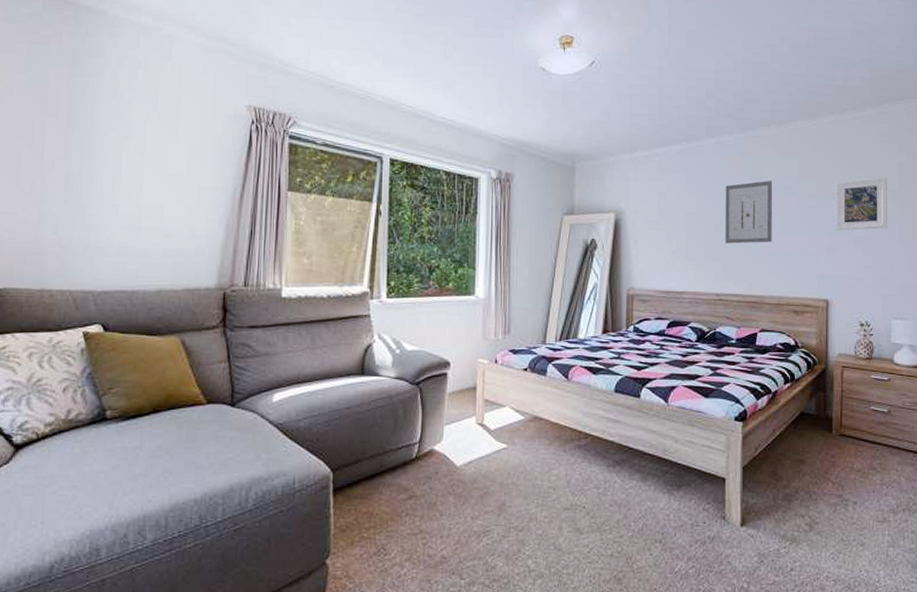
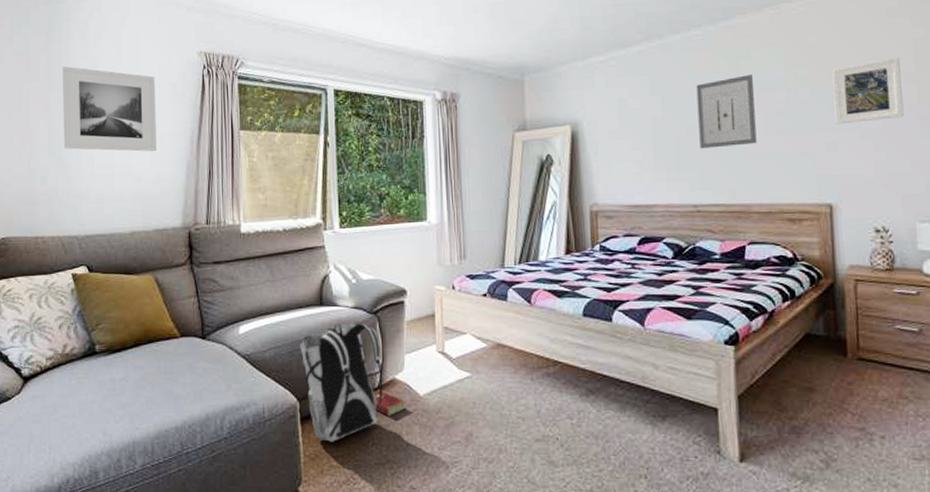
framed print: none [82,104,196,207] -> present [62,65,156,152]
backpack: none [337,393,421,513] -> present [300,323,383,442]
hardcover book: none [410,461,443,487] -> present [373,390,406,417]

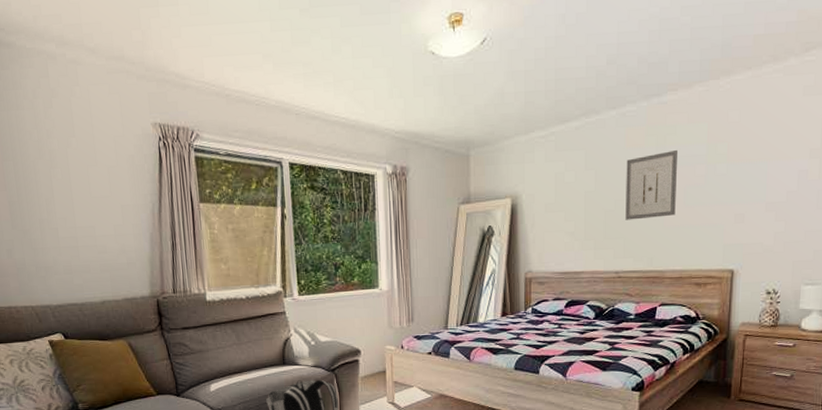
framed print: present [62,65,156,152] -> none [14,136,119,225]
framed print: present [832,57,904,125] -> none [745,134,808,198]

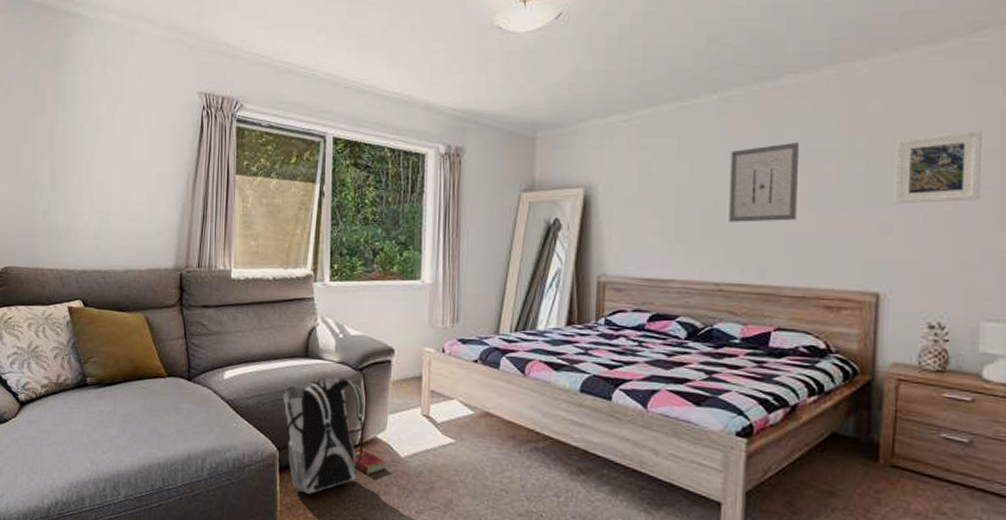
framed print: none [745,134,808,198] -> present [894,130,982,205]

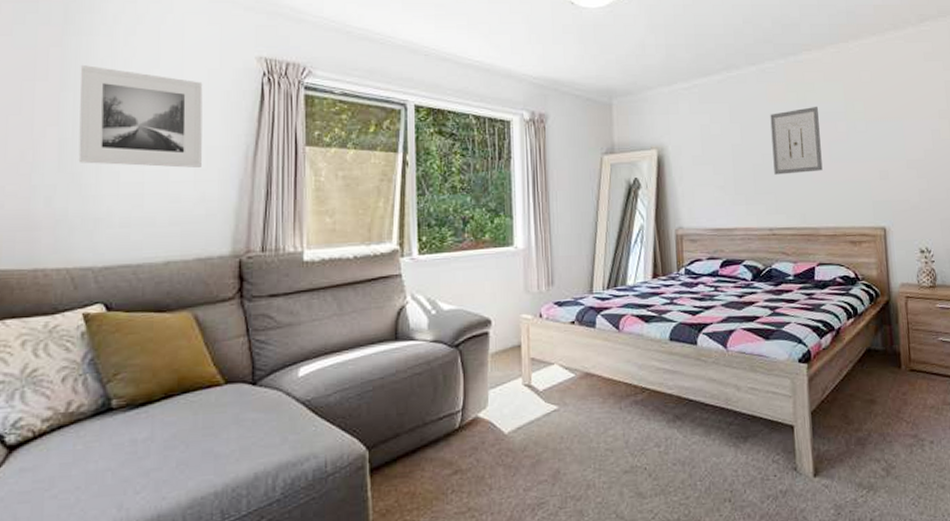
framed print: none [65,100,155,192] -> present [78,64,203,169]
backpack: present [283,377,365,494] -> none [371,358,465,494]
hardcover book: present [353,447,386,475] -> none [453,430,490,459]
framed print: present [894,130,982,205] -> none [882,96,940,155]

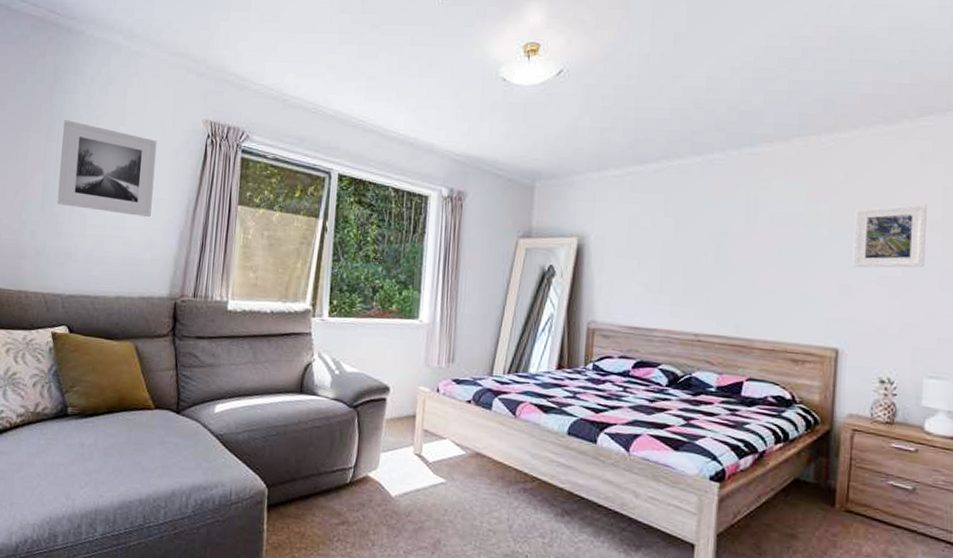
wall art: present [770,106,823,175] -> none [708,205,772,278]
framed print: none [882,96,940,155] -> present [852,204,927,268]

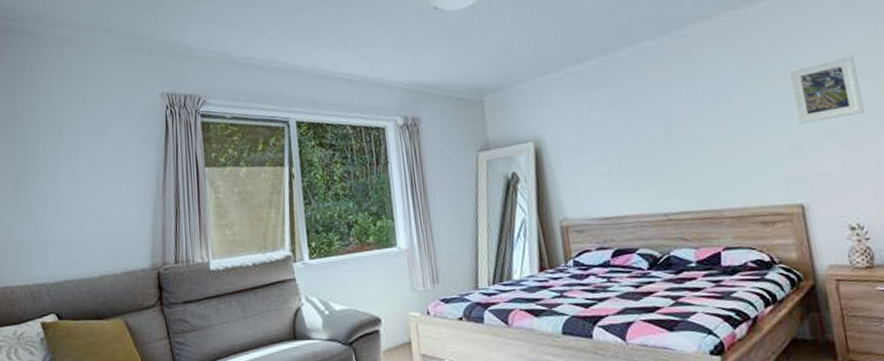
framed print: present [57,119,157,218] -> none [27,114,123,197]

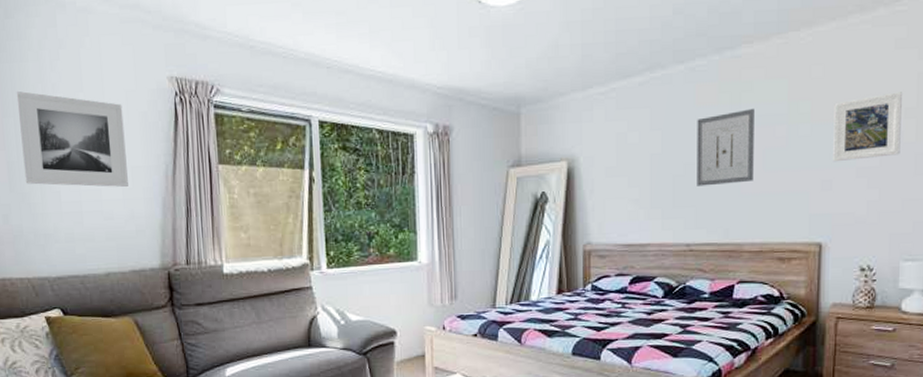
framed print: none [27,114,123,197] -> present [16,90,128,188]
wall art: none [654,80,721,157] -> present [697,108,754,186]

